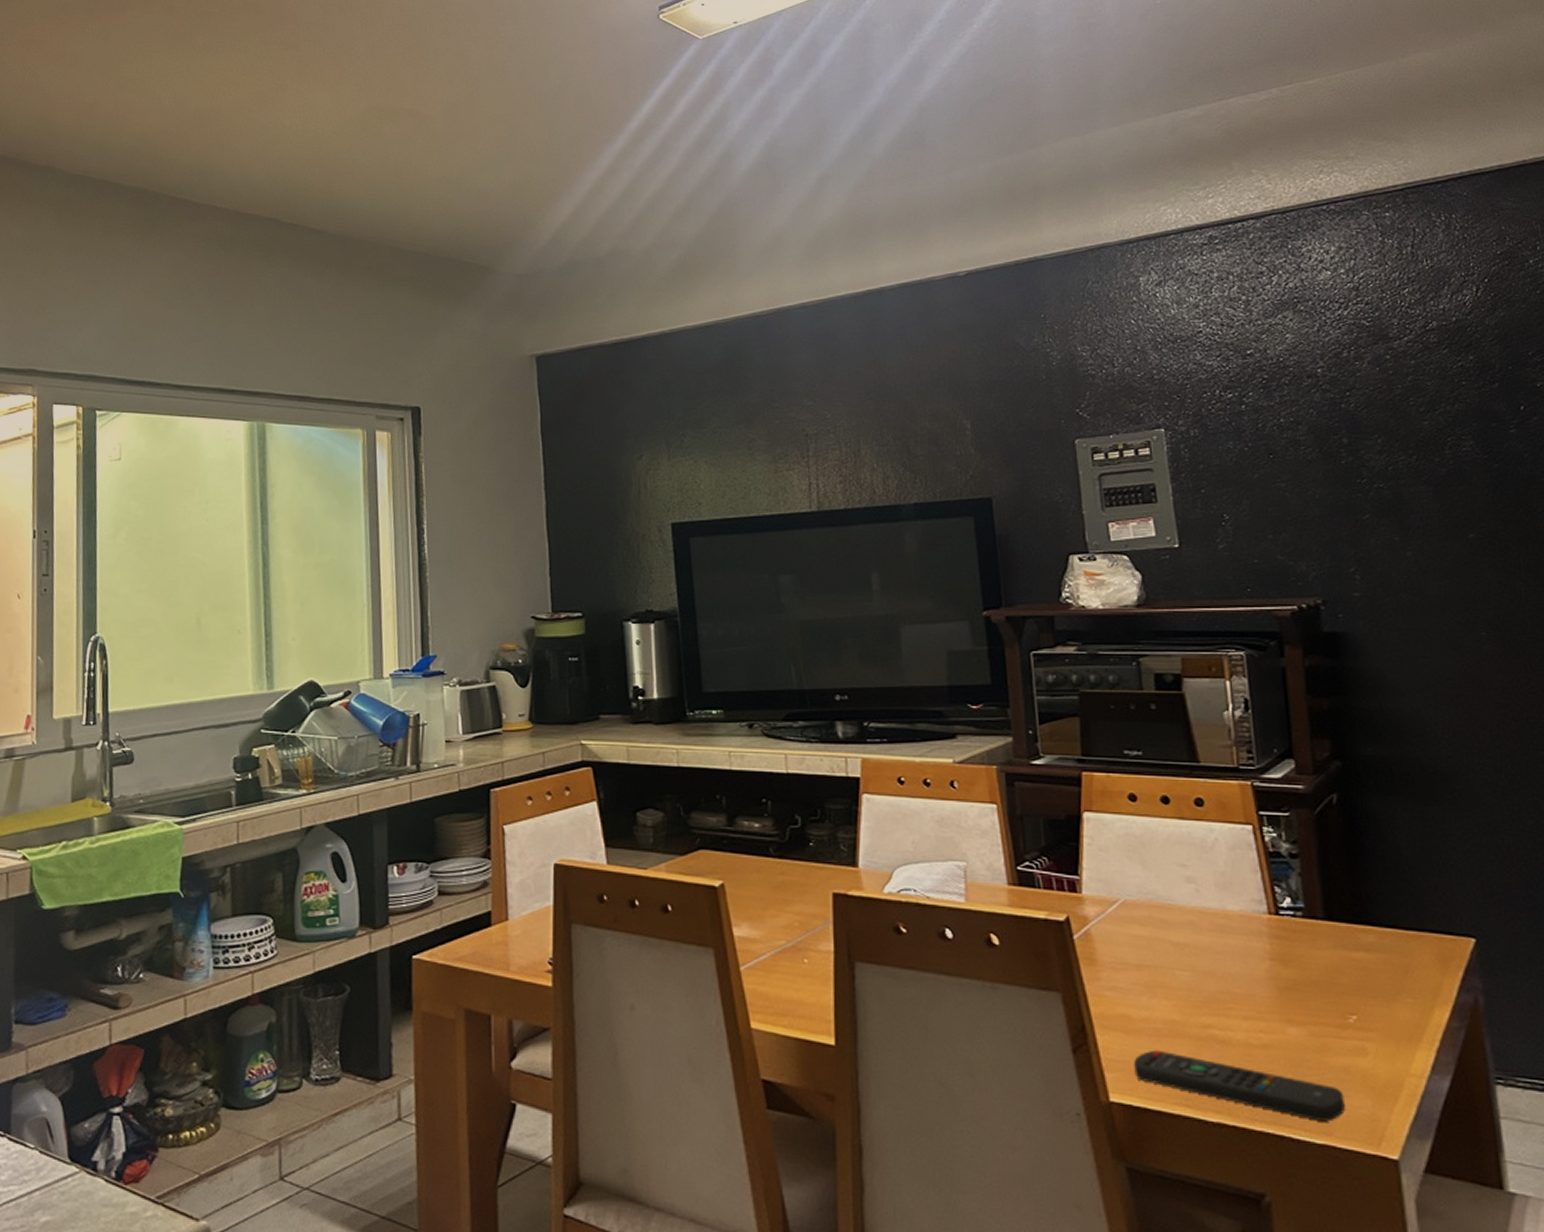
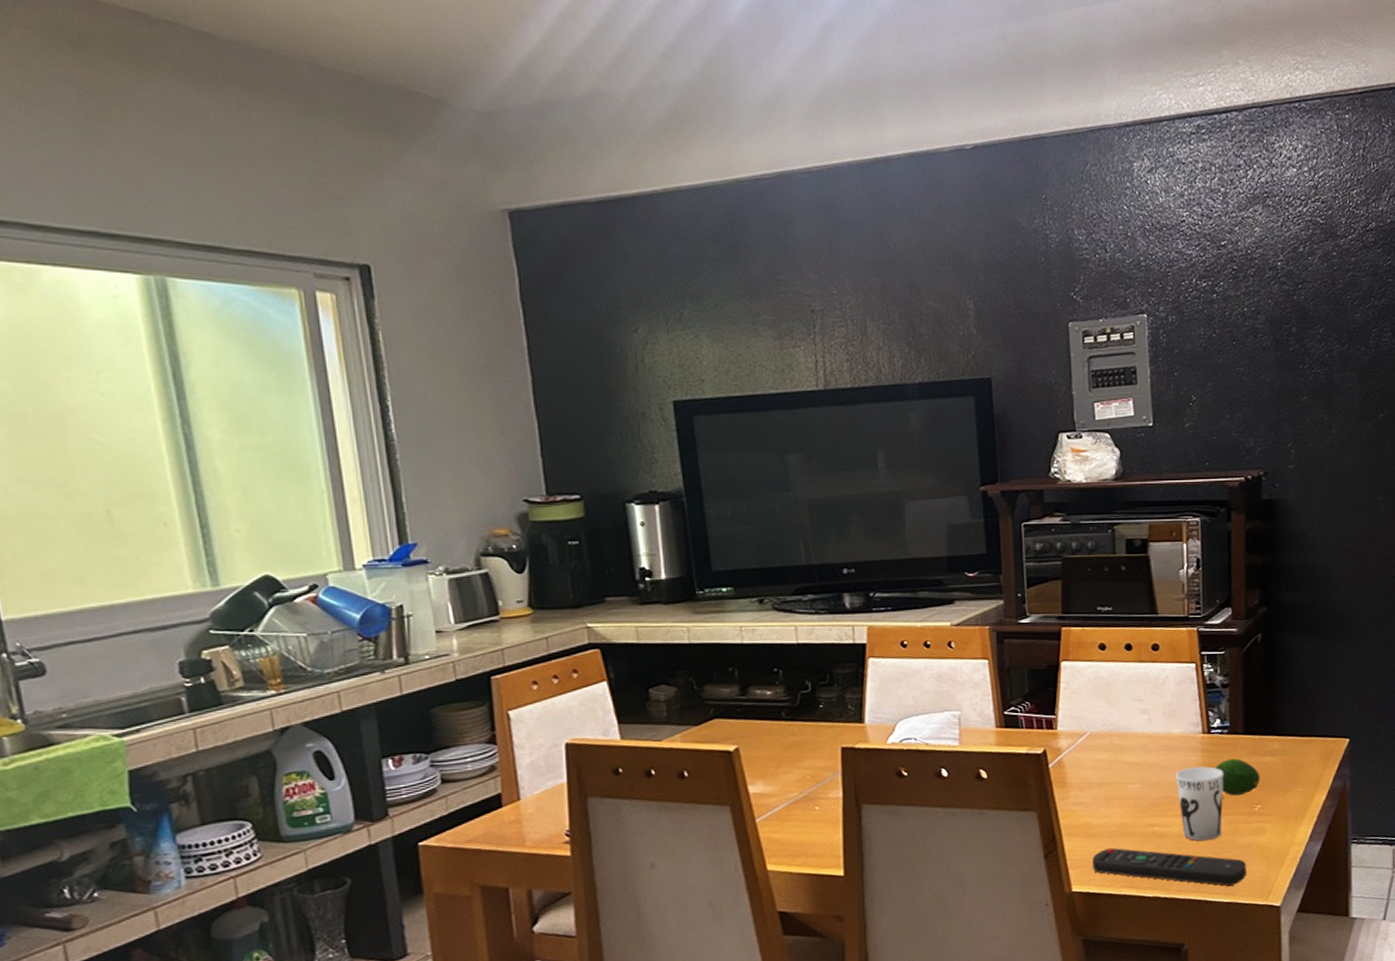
cup: none [1236,956,1305,1056] -> present [1176,766,1224,841]
fruit: none [1289,950,1353,1000] -> present [1215,758,1260,796]

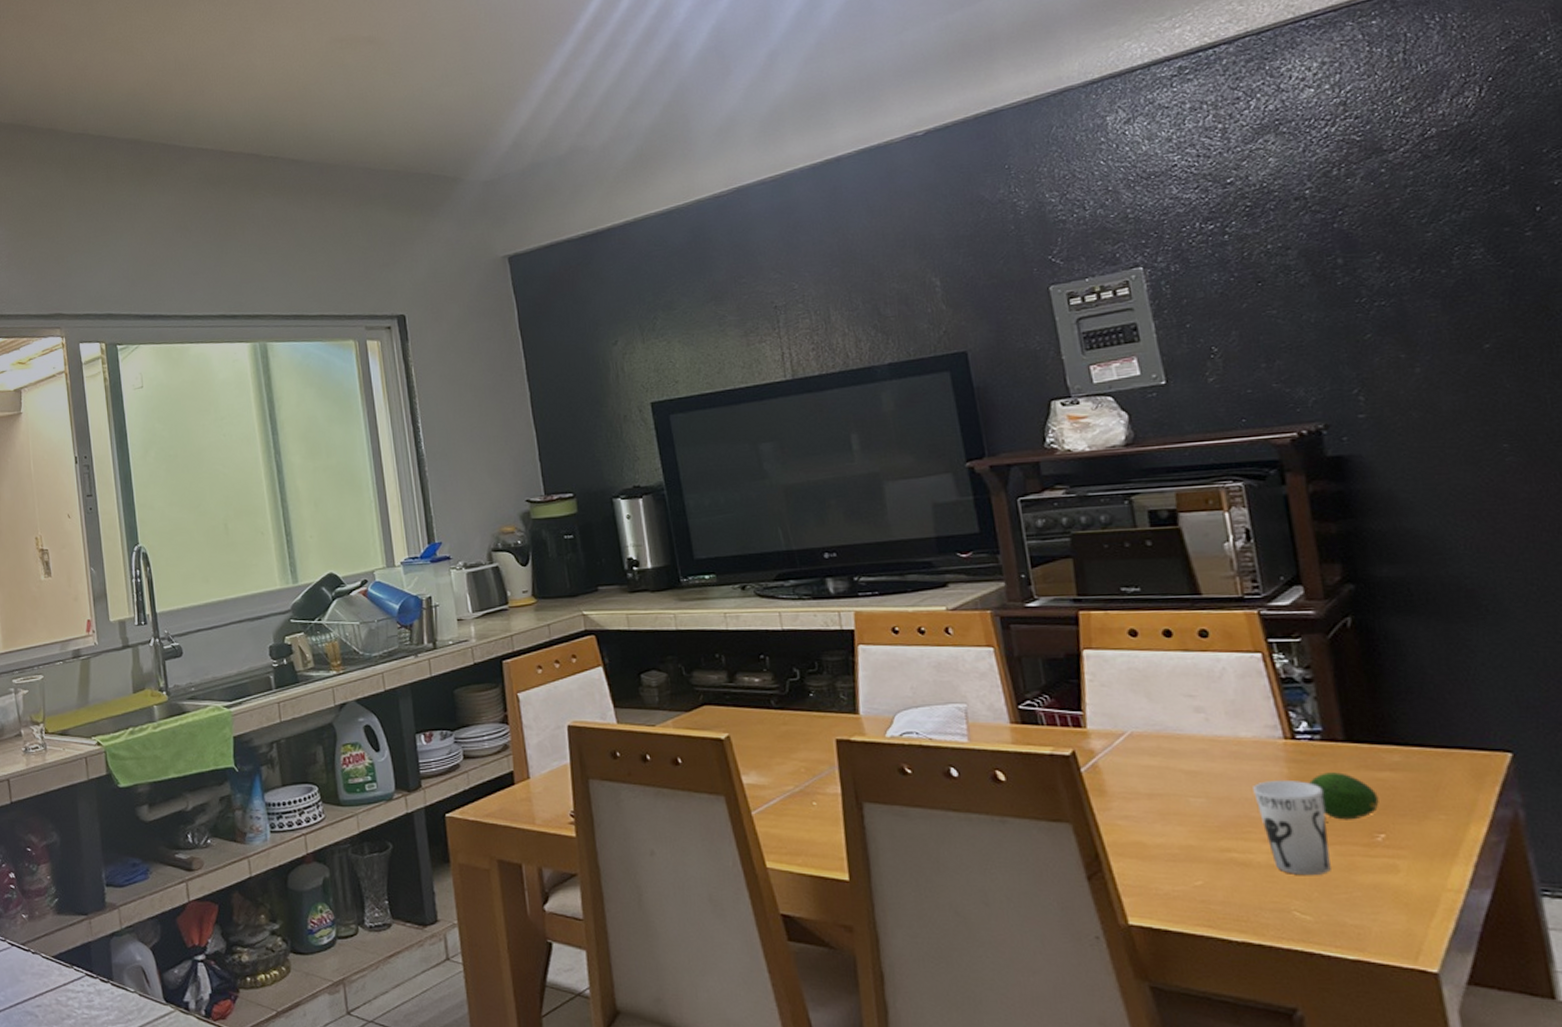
remote control: present [1092,847,1246,886] -> none [1151,874,1378,938]

